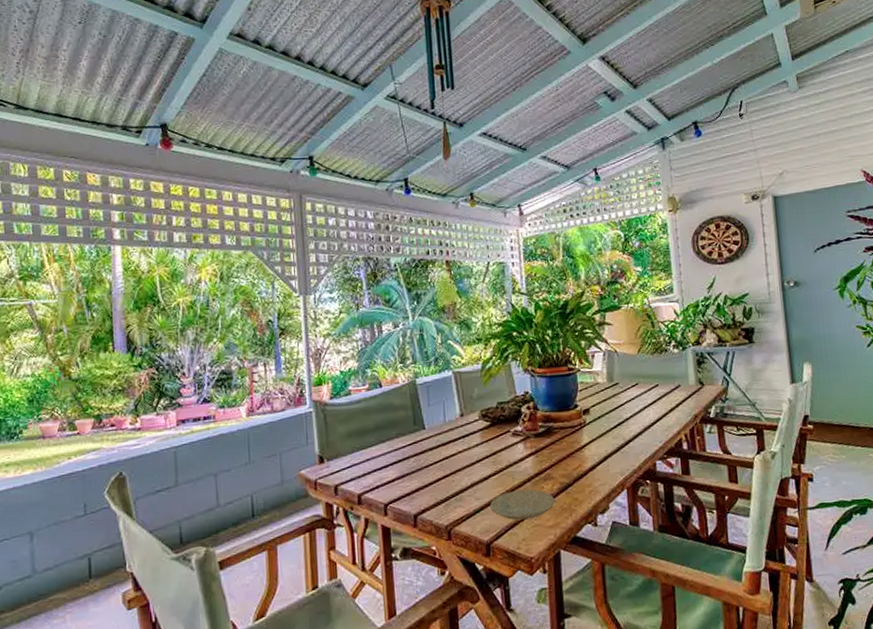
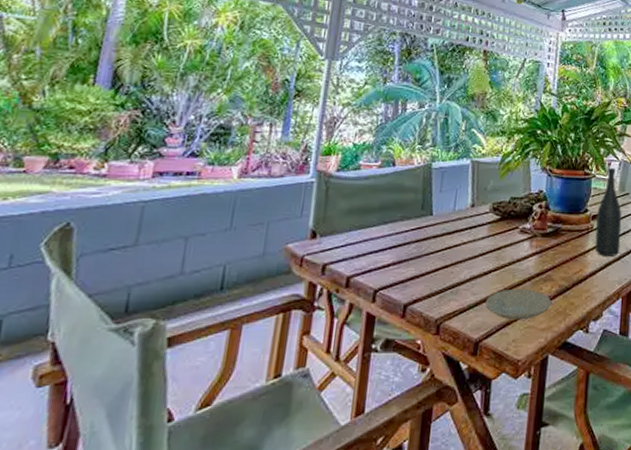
wine bottle: none [587,358,618,450] -> present [595,167,622,257]

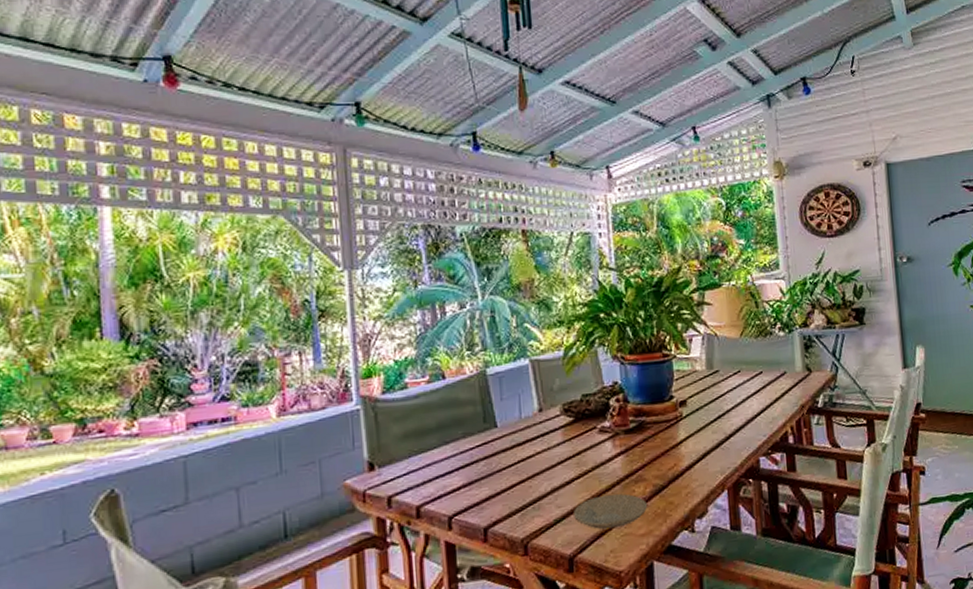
wine bottle: present [595,167,622,257] -> none [684,343,718,447]

